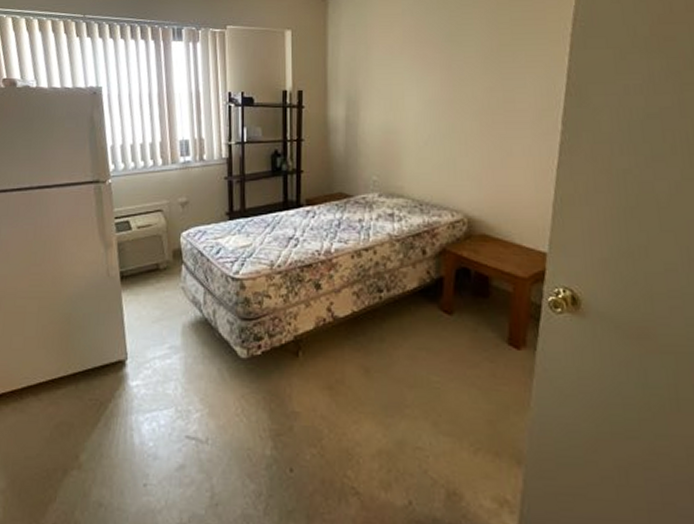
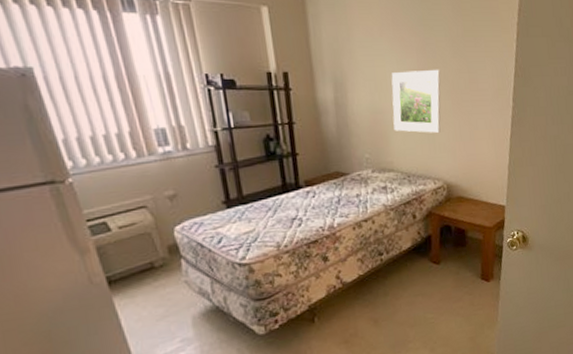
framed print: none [407,87,468,159] -> present [391,69,441,134]

